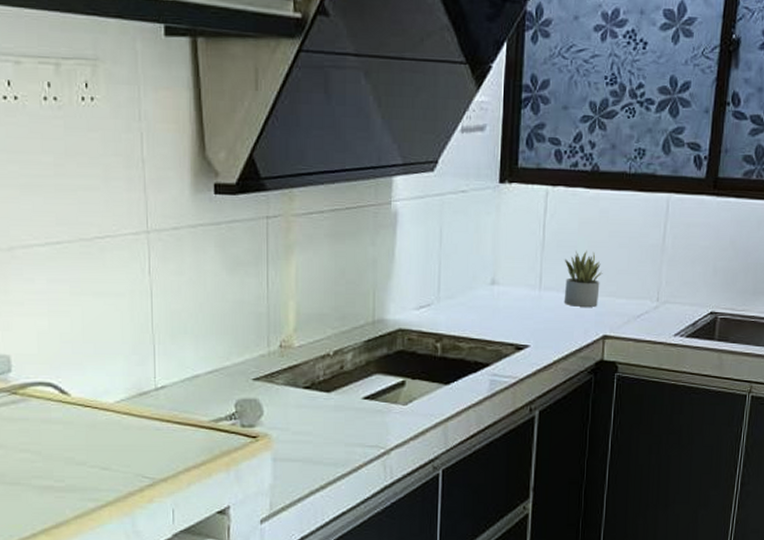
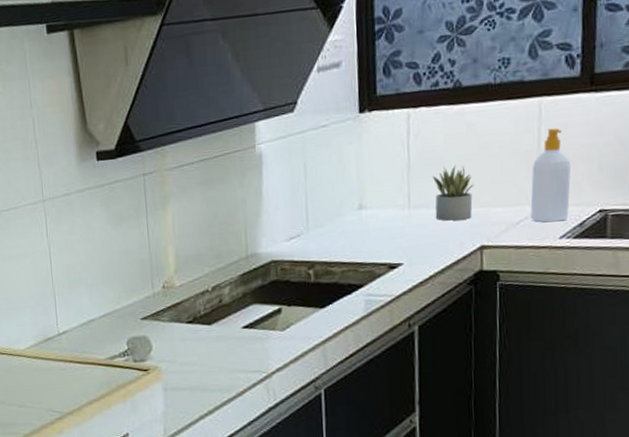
soap bottle: none [650,226,690,319] -> present [530,128,571,223]

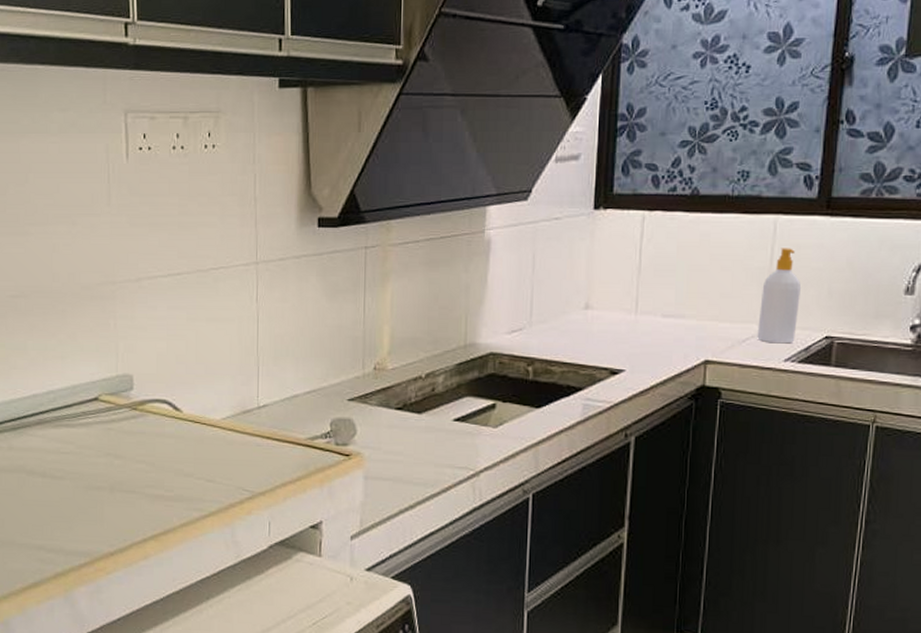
succulent plant: present [433,164,475,221] -> none [661,274,704,331]

